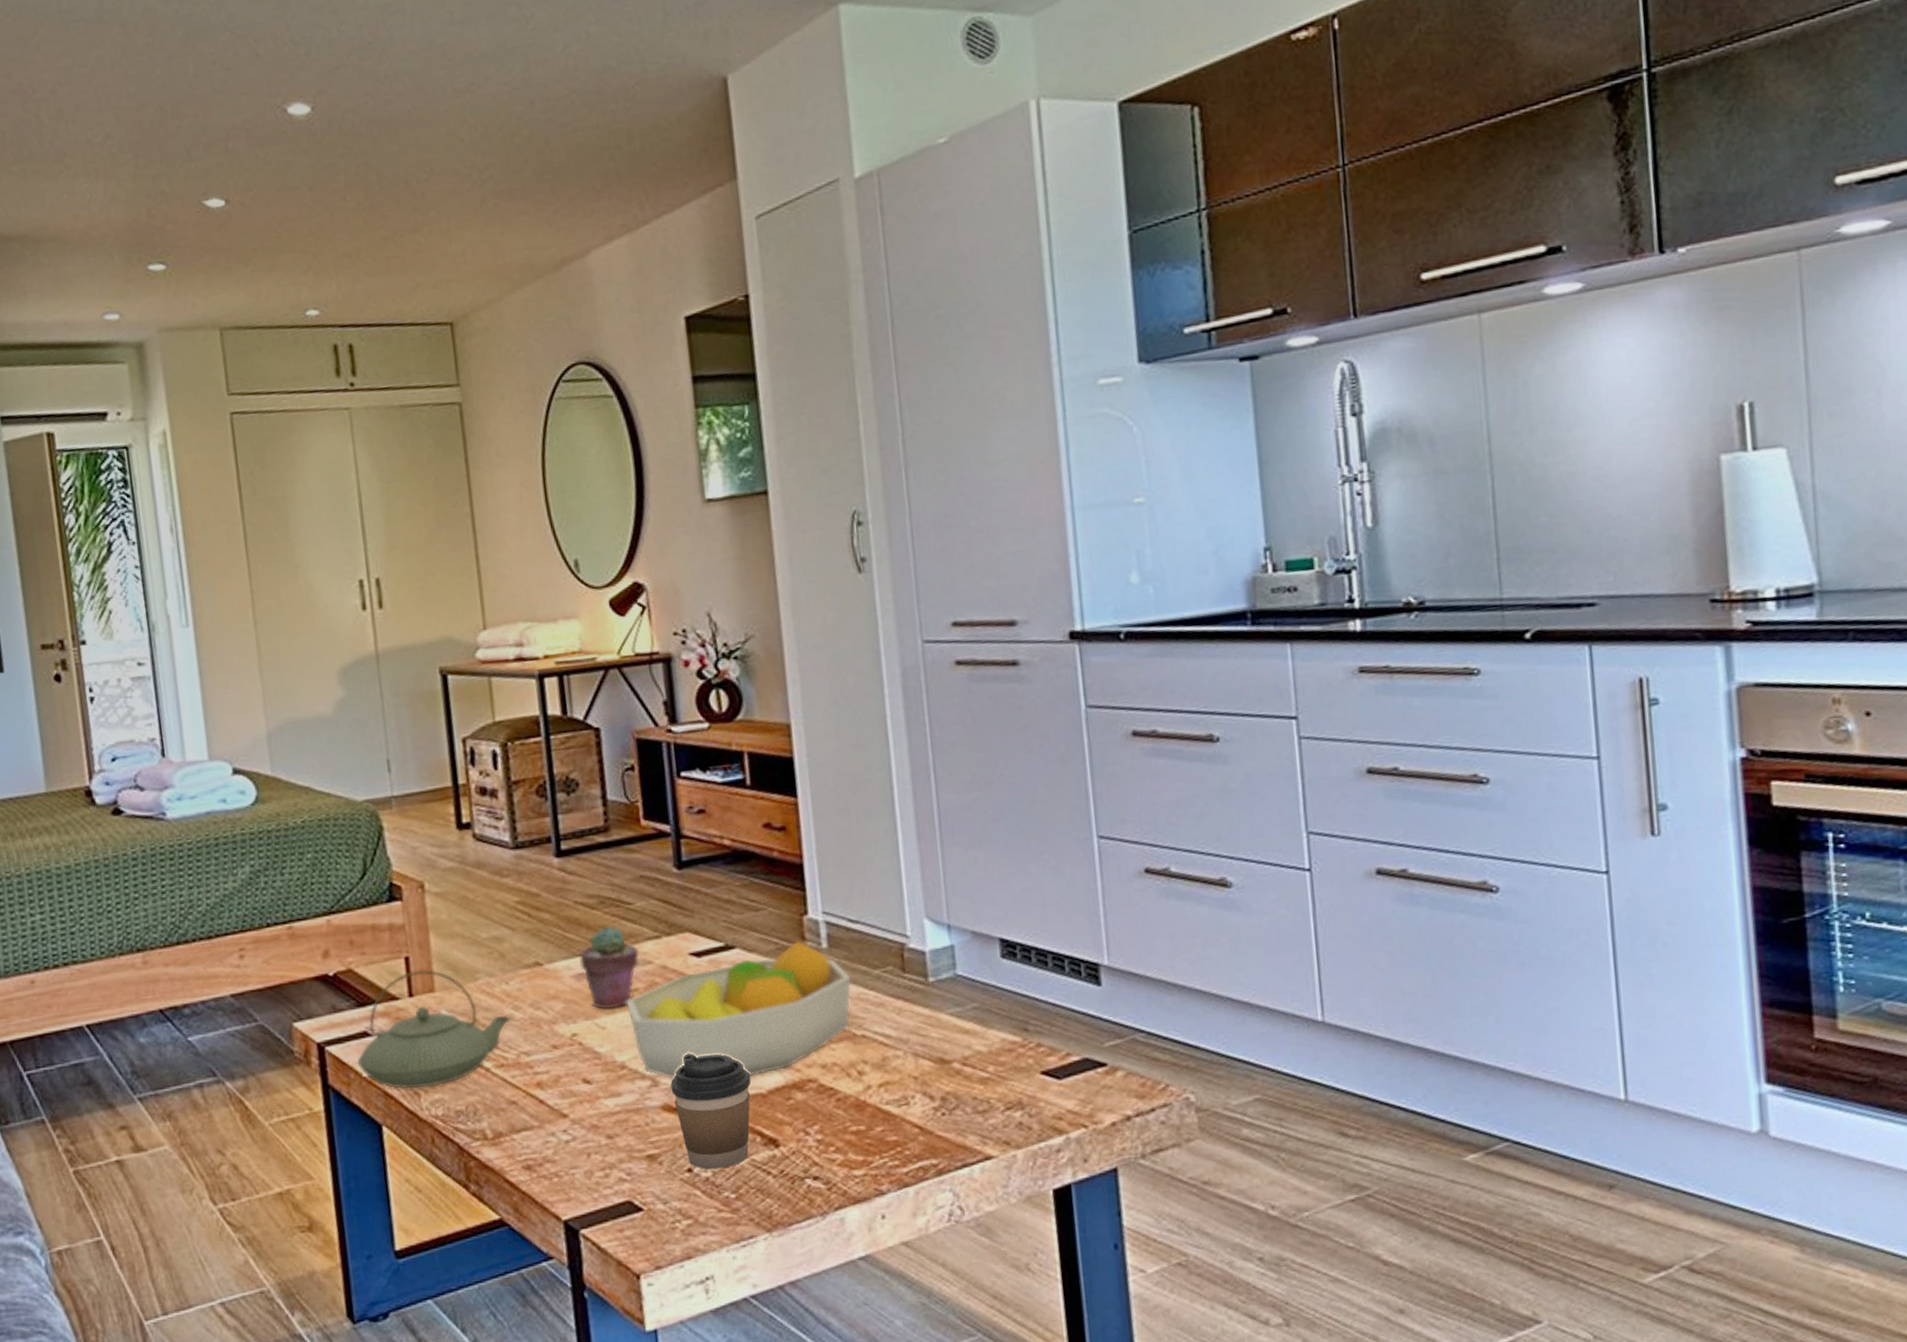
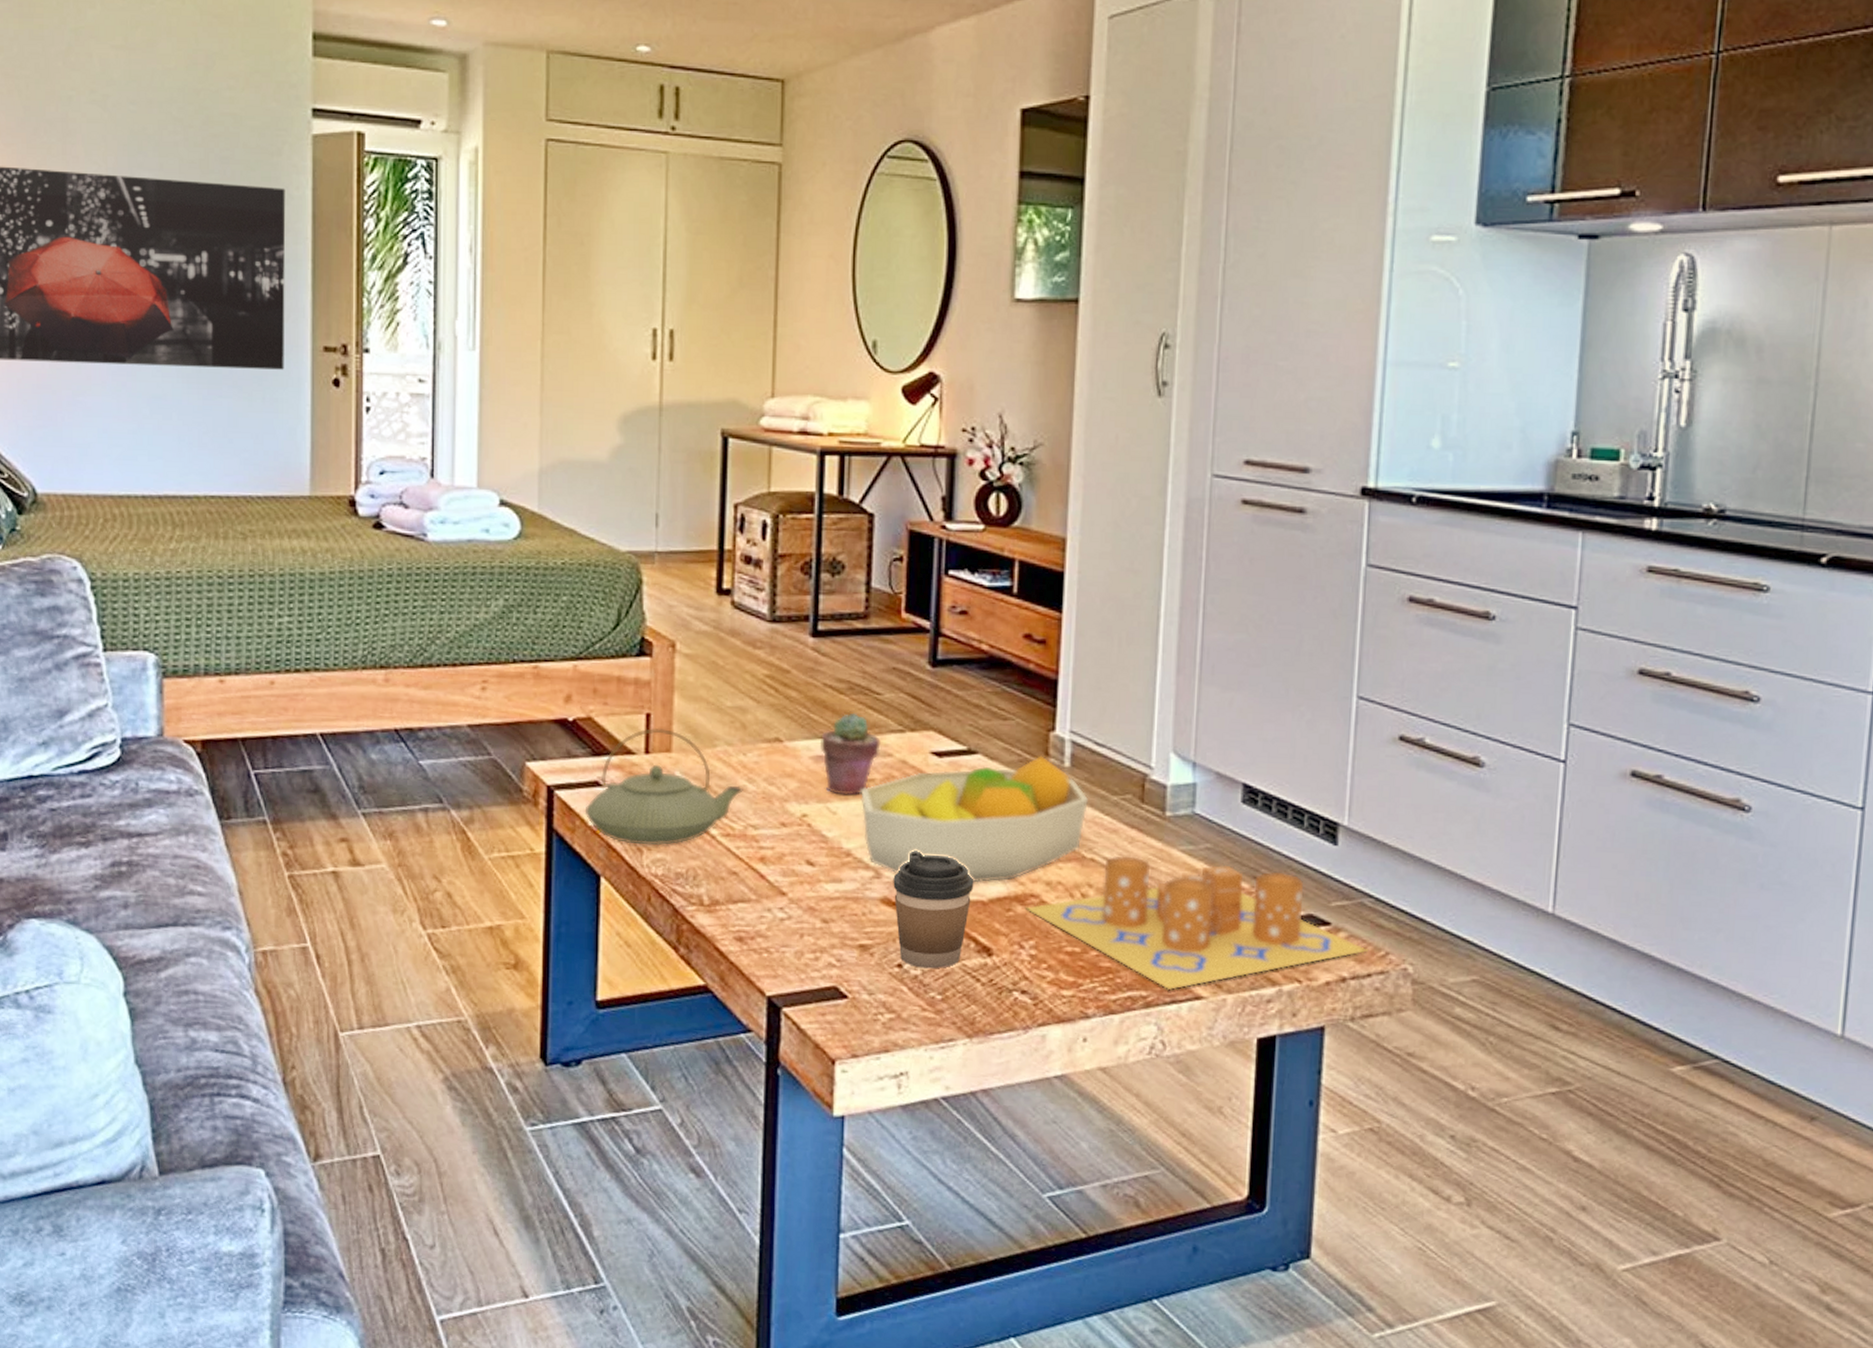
candle: none [805,1020,1147,1155] -> present [1026,855,1368,991]

